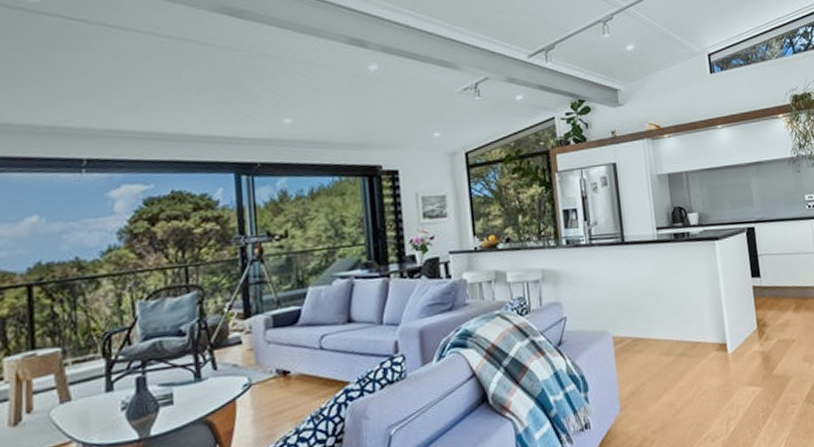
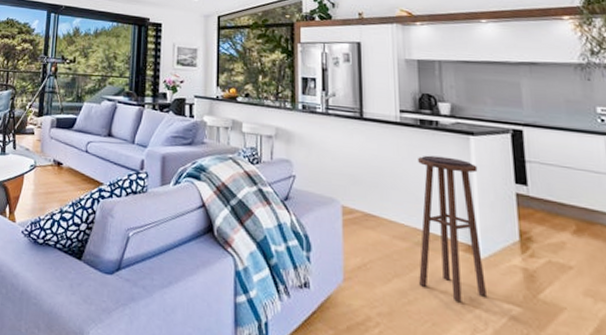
stool: none [675,265,737,399] -> present [418,155,488,303]

